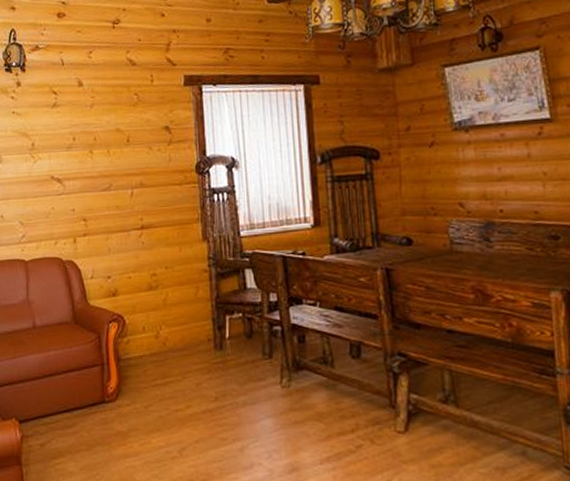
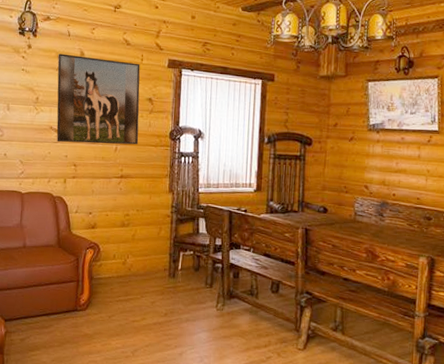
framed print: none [52,85,159,194] -> present [56,53,140,145]

